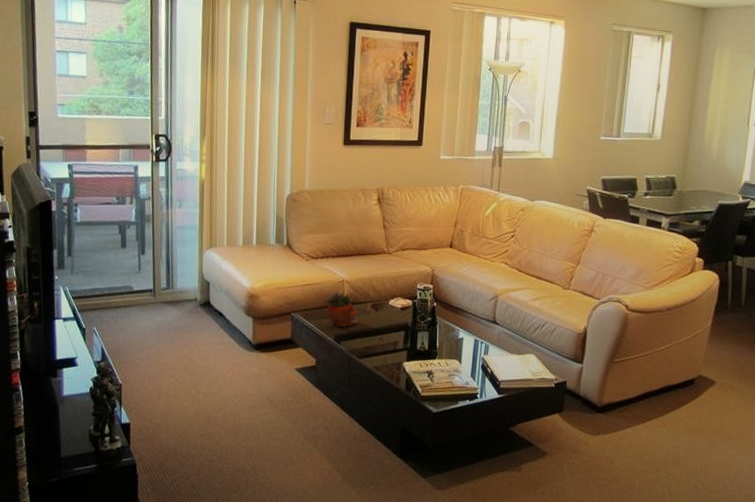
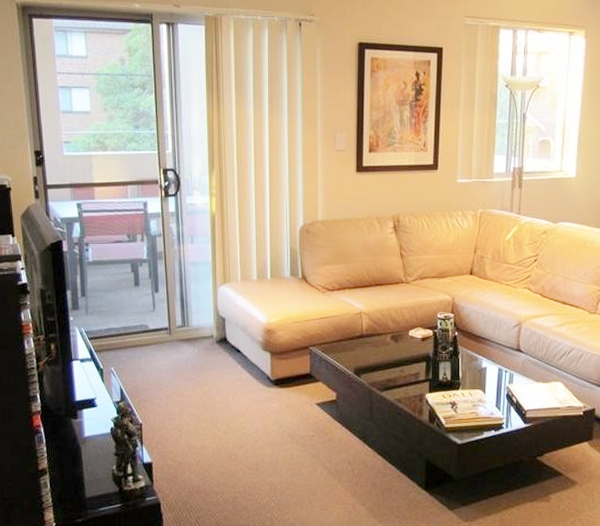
succulent planter: present [325,291,358,328] -> none [343,324,378,361]

